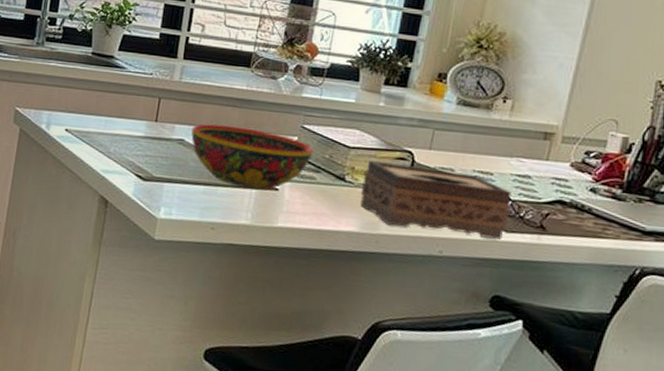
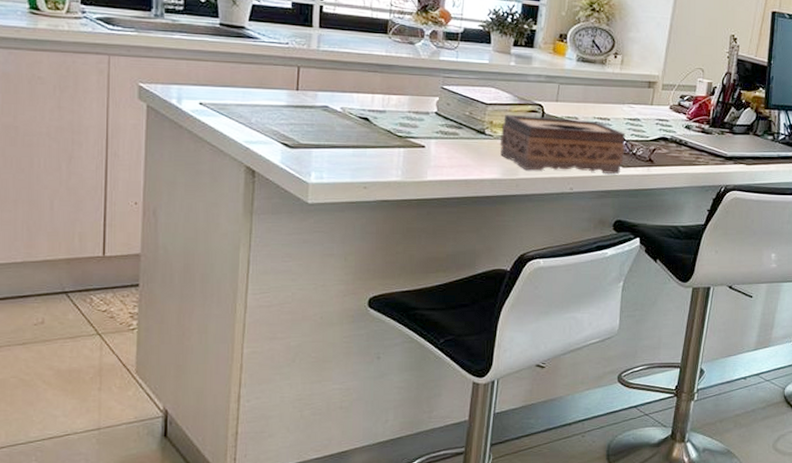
bowl: present [191,124,314,190] -> none [335,90,455,147]

